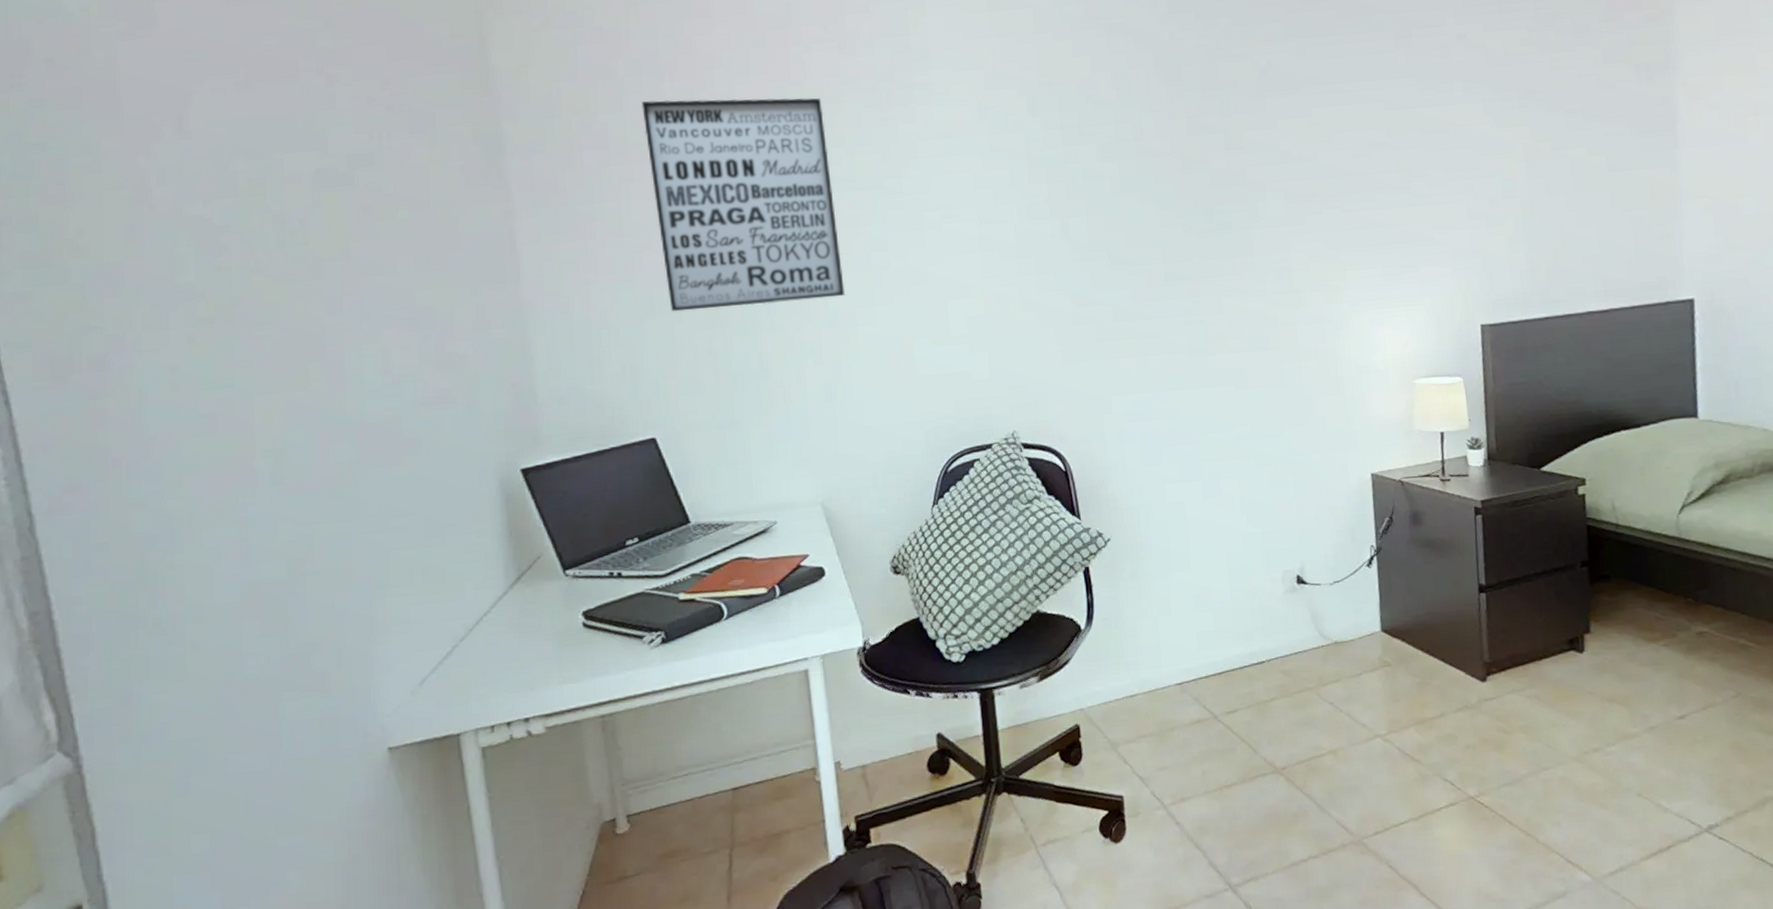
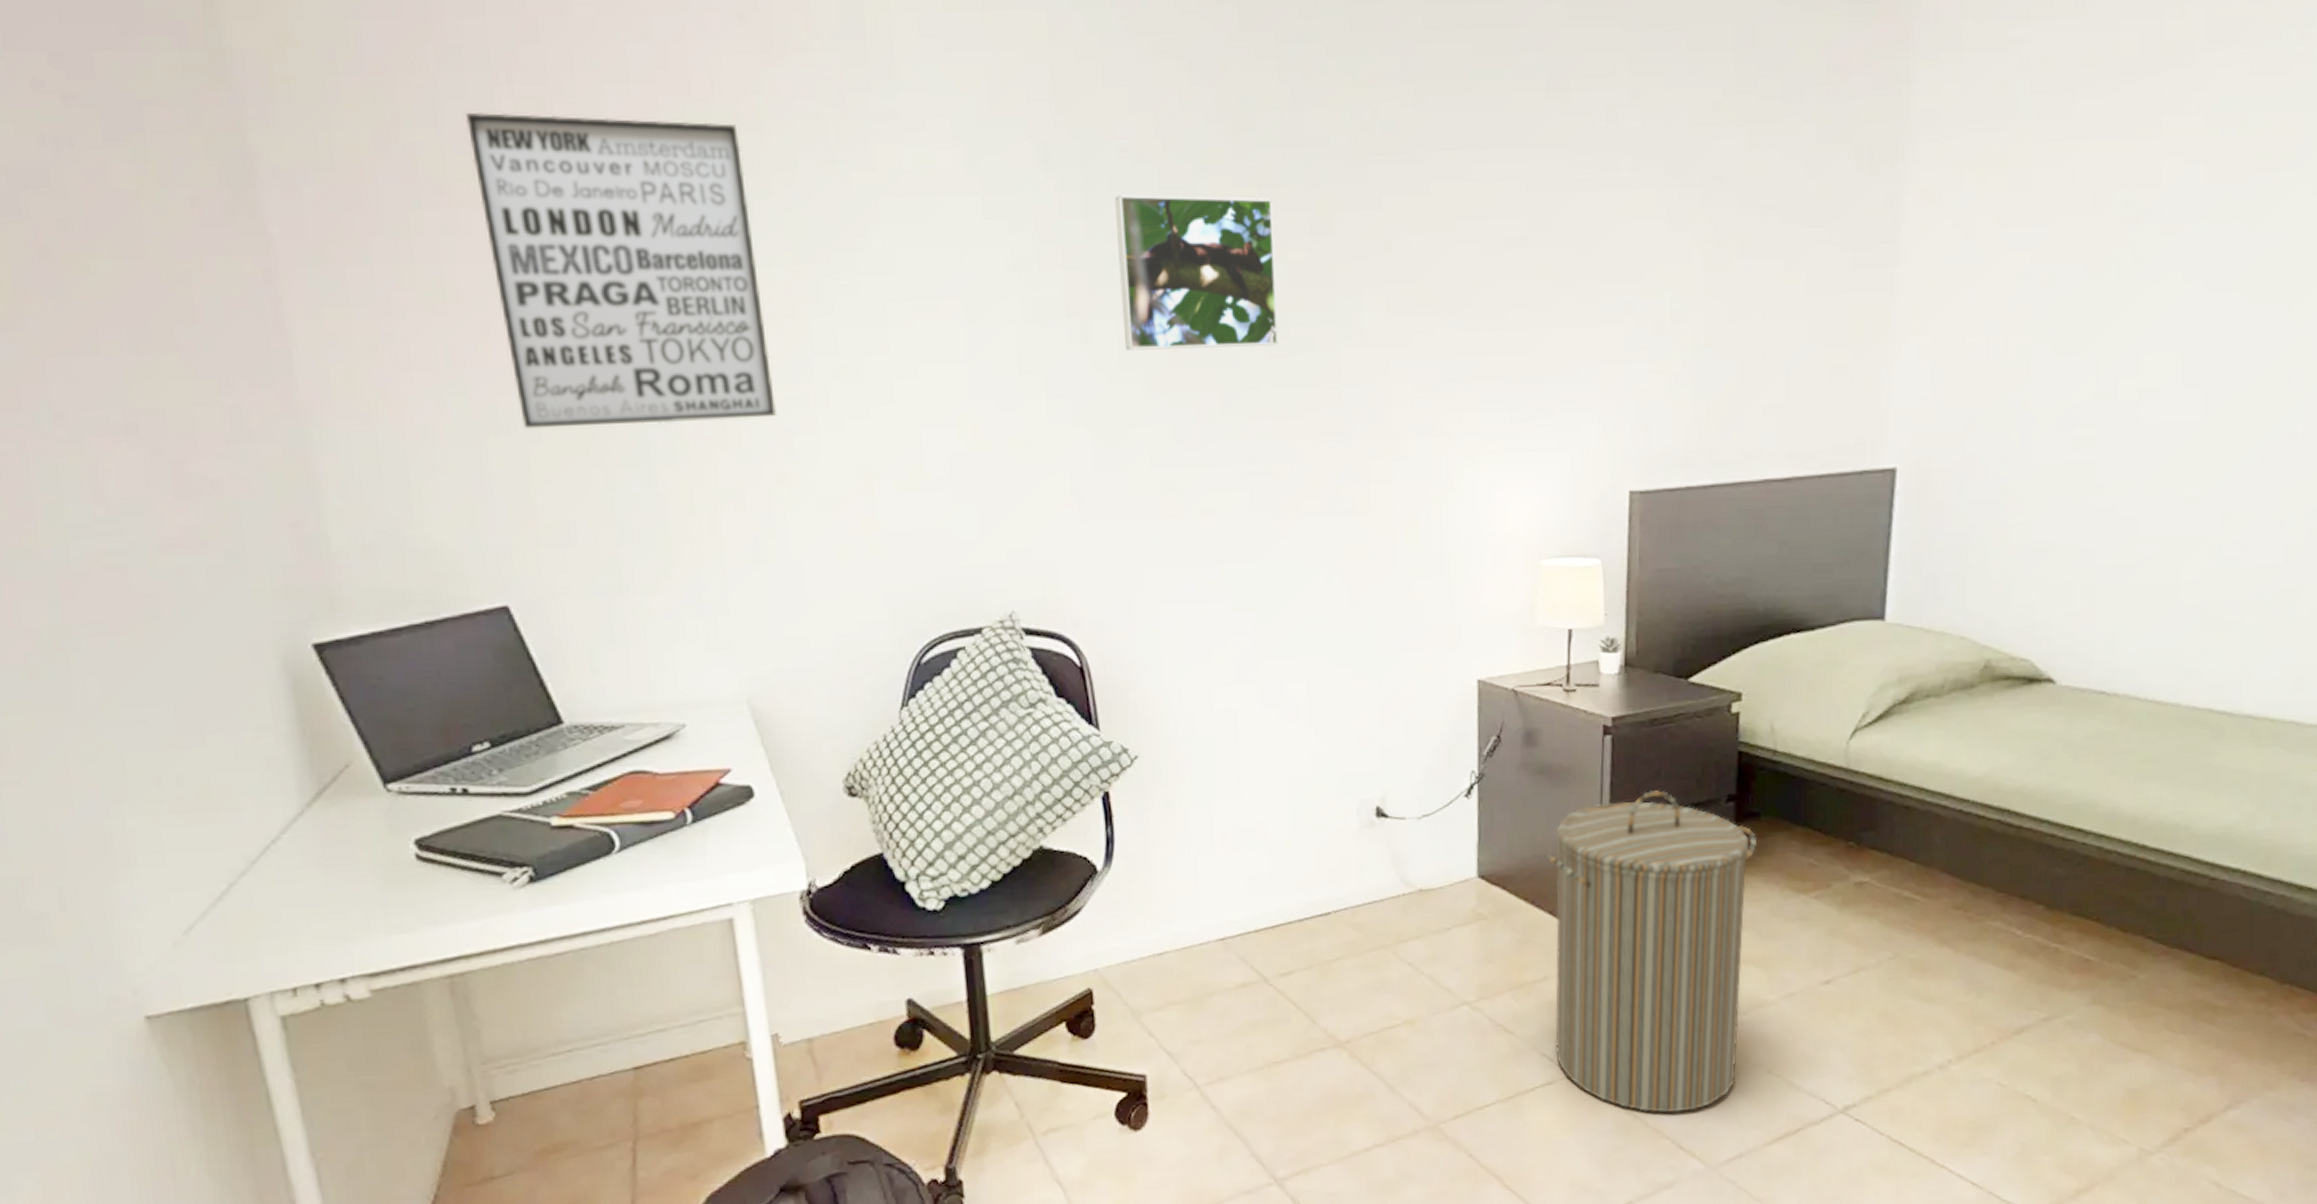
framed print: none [1084,126,1206,238] -> present [1115,194,1278,351]
laundry hamper: none [1435,558,1611,831] -> present [1545,790,1756,1113]

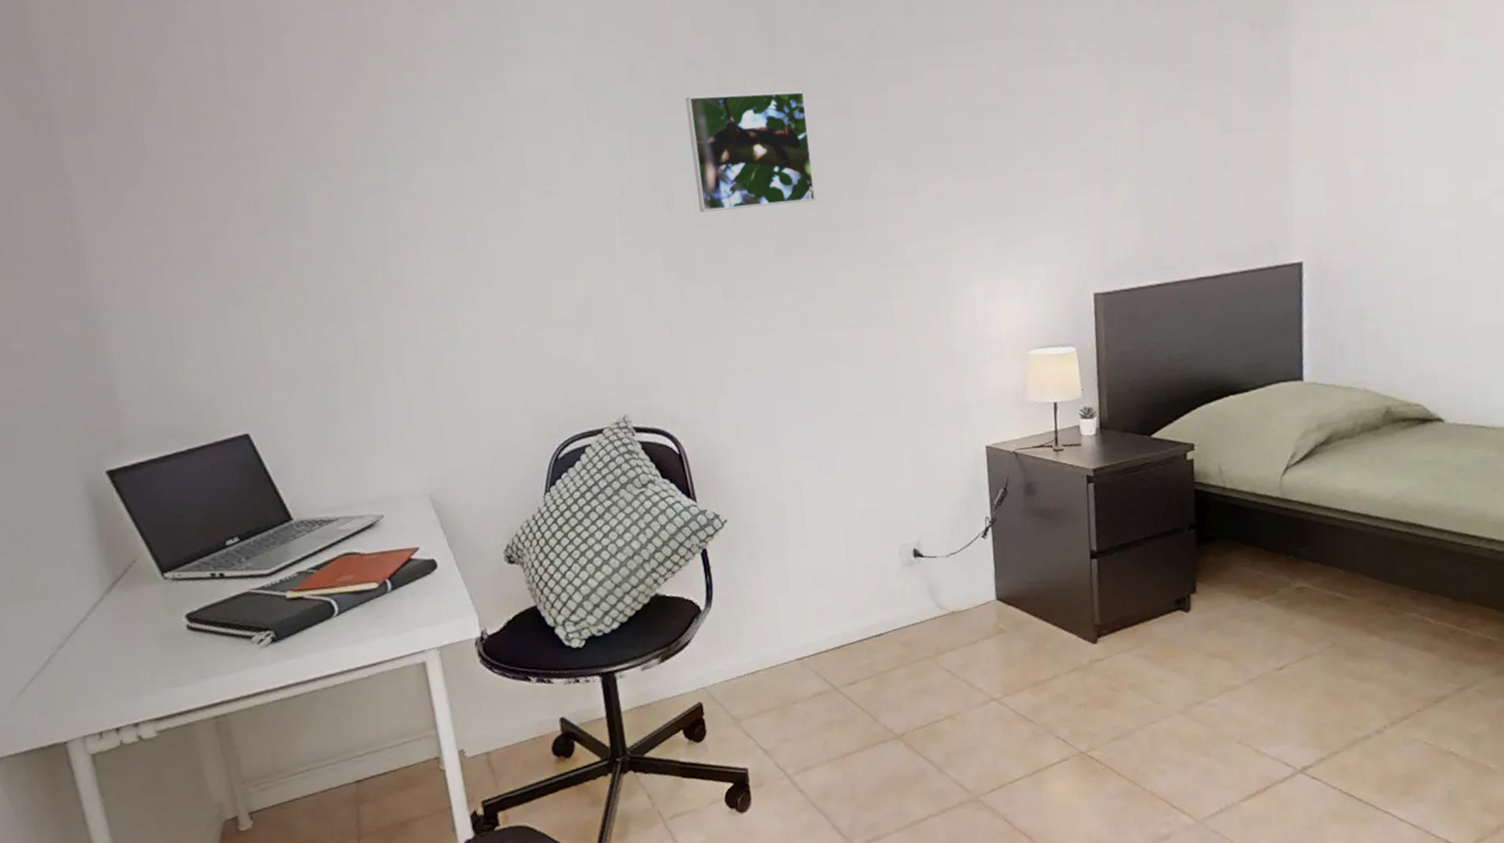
wall art: present [465,113,776,429] -> none [204,65,441,301]
laundry hamper: present [1545,790,1756,1113] -> none [1048,524,1215,780]

